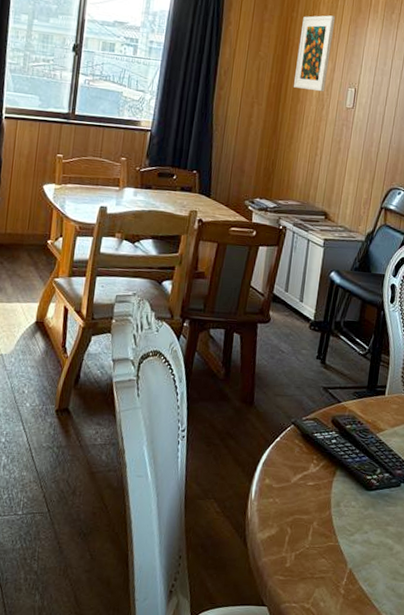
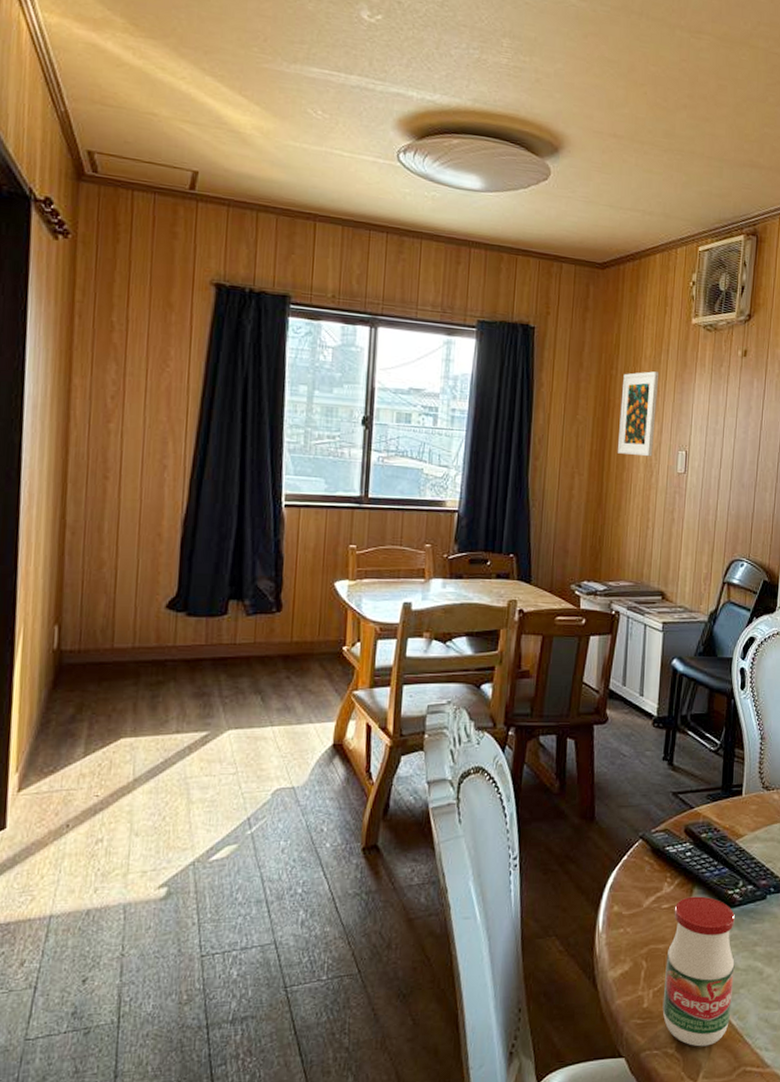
jar: none [302,477,372,605] -> present [662,896,735,1047]

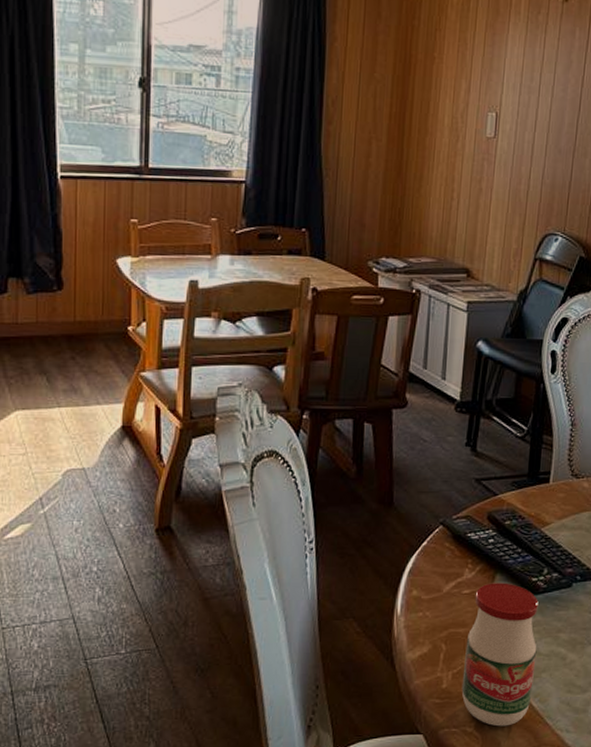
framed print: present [618,371,660,457] -> none [420,21,468,120]

